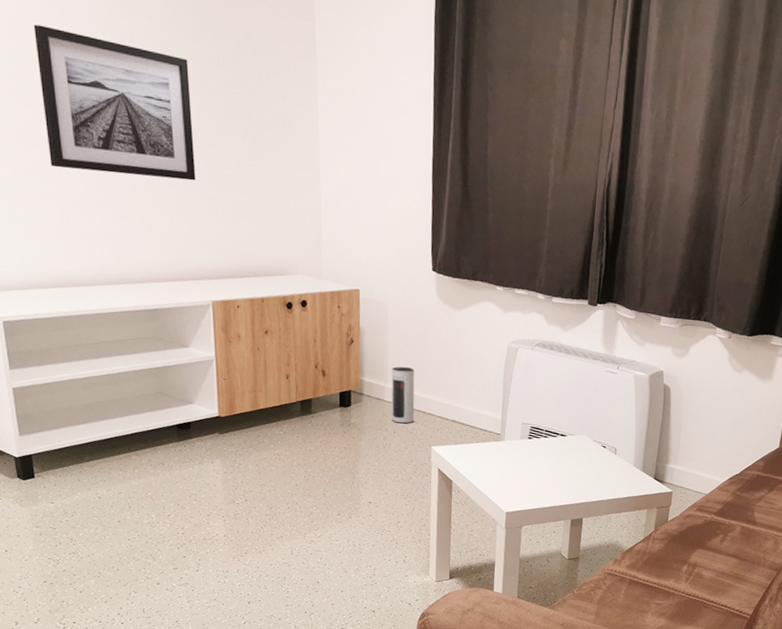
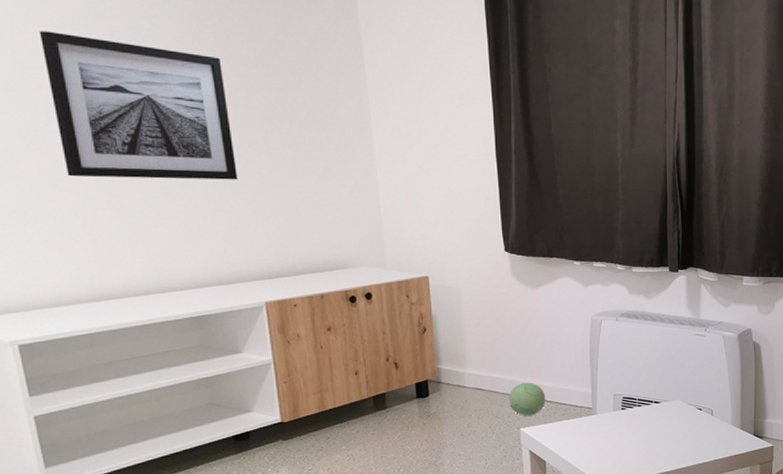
speaker: present [391,366,415,424] -> none [470,350,499,409]
plush toy: none [423,402,458,435] -> present [508,382,546,416]

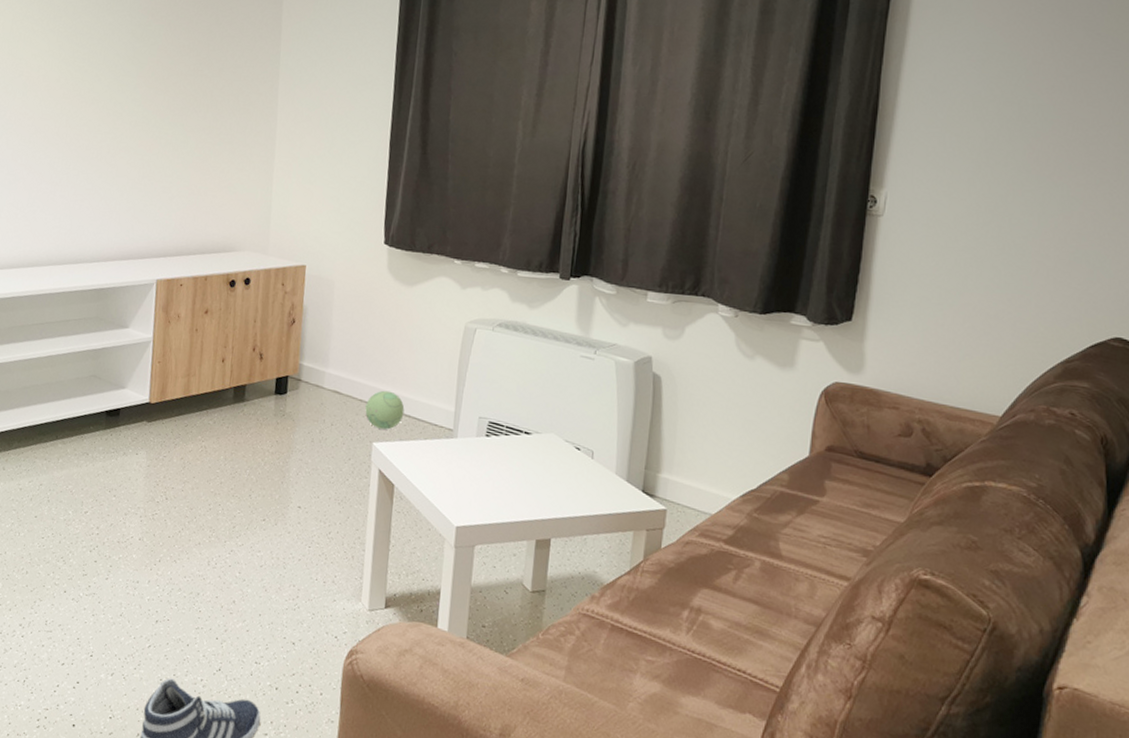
wall art: present [39,31,238,180] -> none [26,27,161,161]

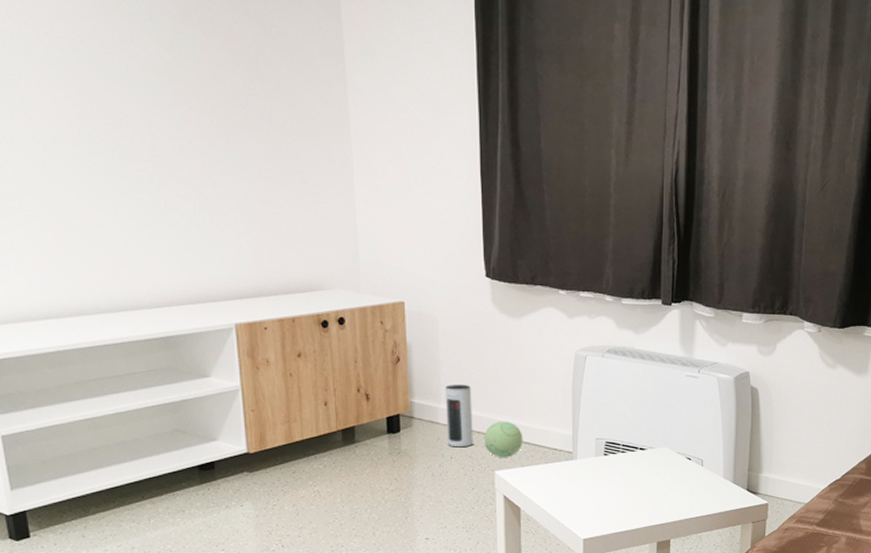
speaker: none [330,349,359,415] -> present [445,384,473,448]

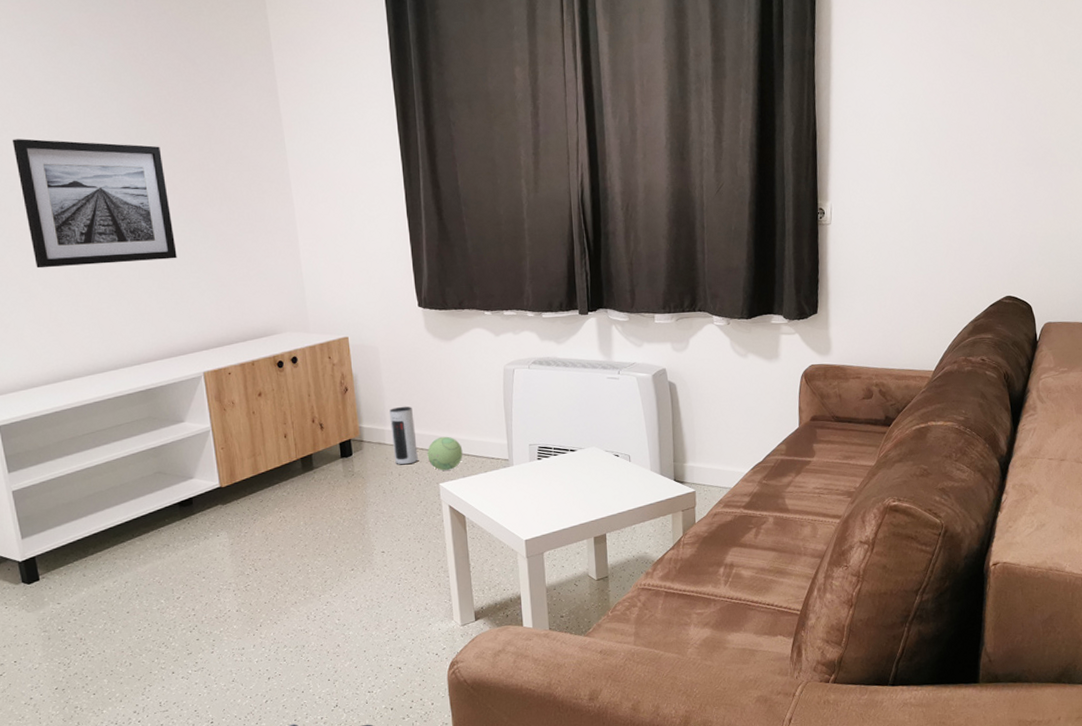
wall art: none [17,29,211,192] -> present [12,139,177,269]

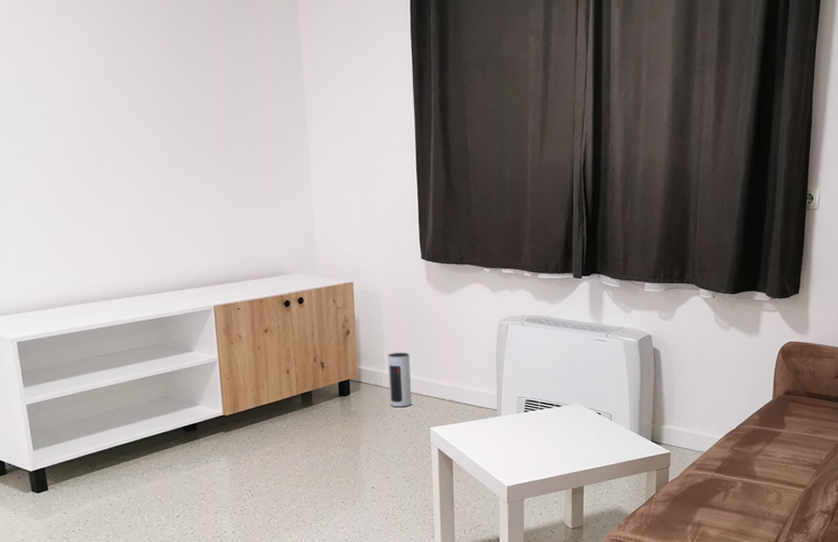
wall art: present [12,139,177,269] -> none [43,69,195,196]
plush toy: present [427,436,463,471] -> none [421,383,454,415]

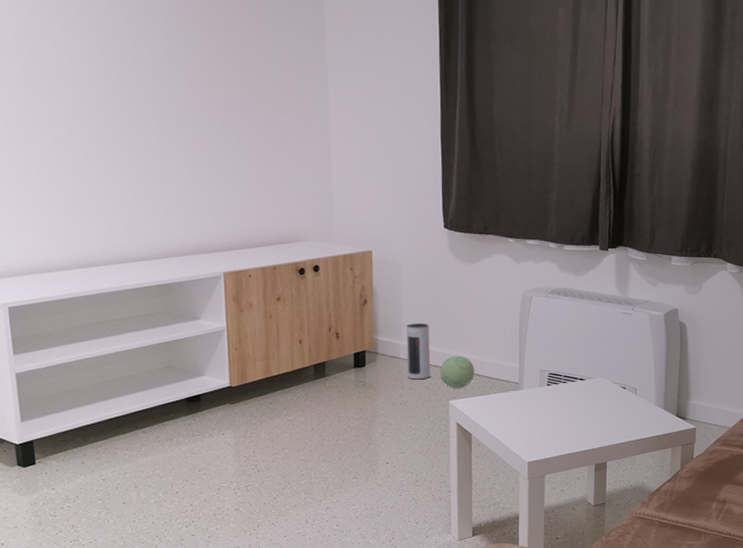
plush toy: none [421,383,454,415] -> present [440,355,475,388]

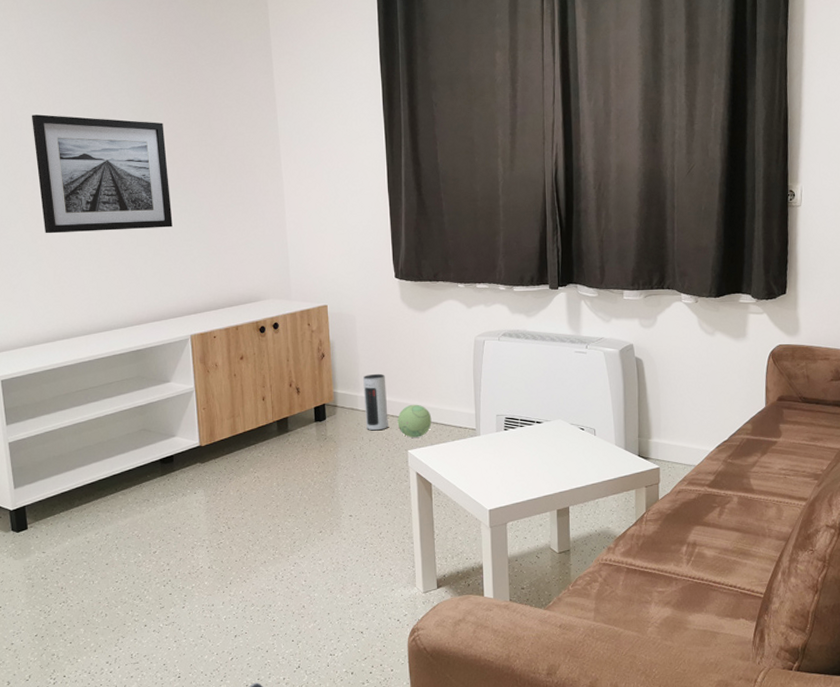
wall art: none [49,25,208,159] -> present [31,114,173,234]

